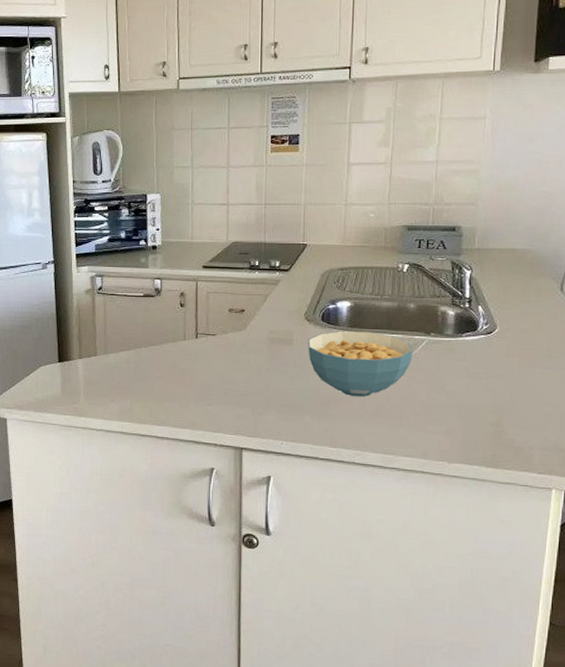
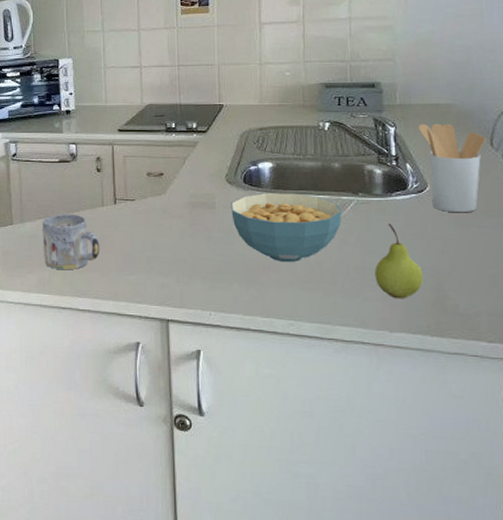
mug: none [125,346,180,400] -> present [42,214,100,270]
fruit: none [439,362,484,433] -> present [374,223,423,299]
utensil holder: none [493,268,556,354] -> present [418,123,486,213]

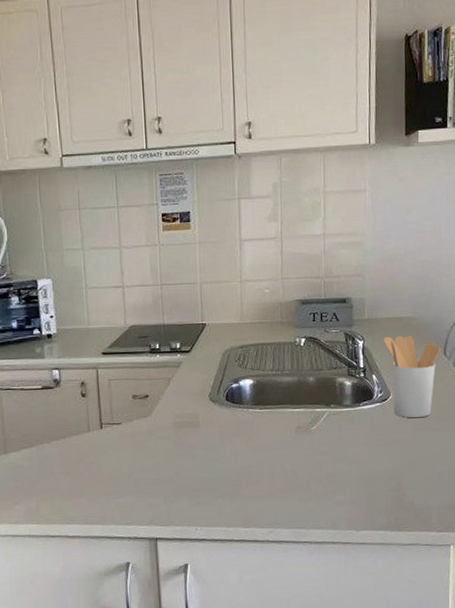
mug: present [42,214,100,270] -> none [27,441,88,499]
cereal bowl: present [231,193,343,263] -> none [214,408,316,475]
fruit: present [374,223,423,299] -> none [344,431,385,501]

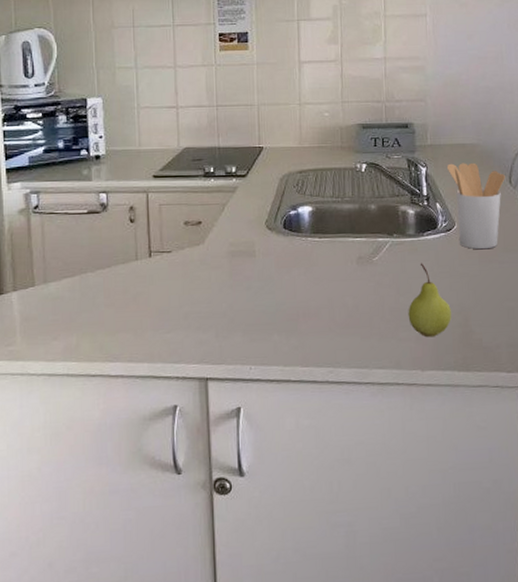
fruit: none [344,431,385,501] -> present [408,263,451,338]

